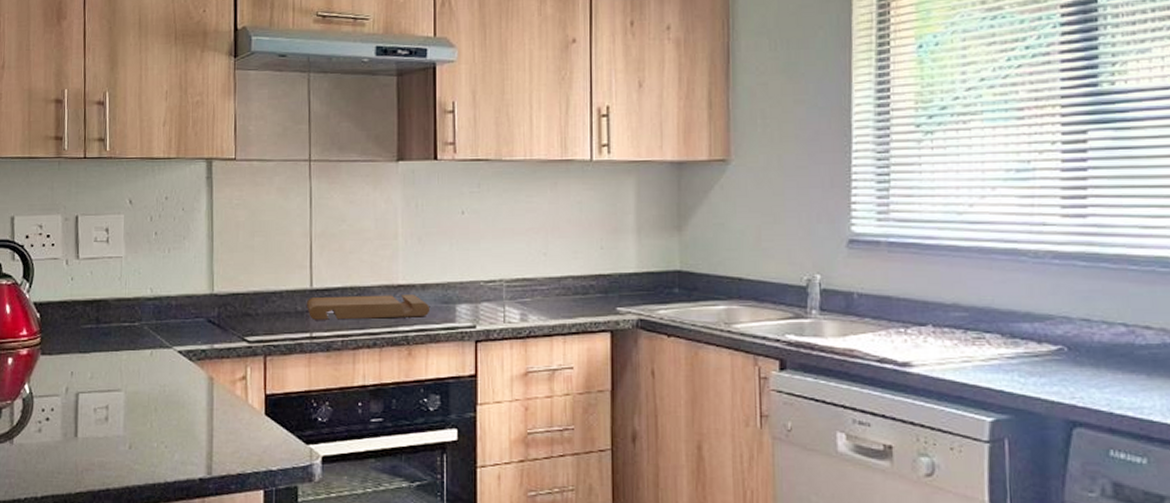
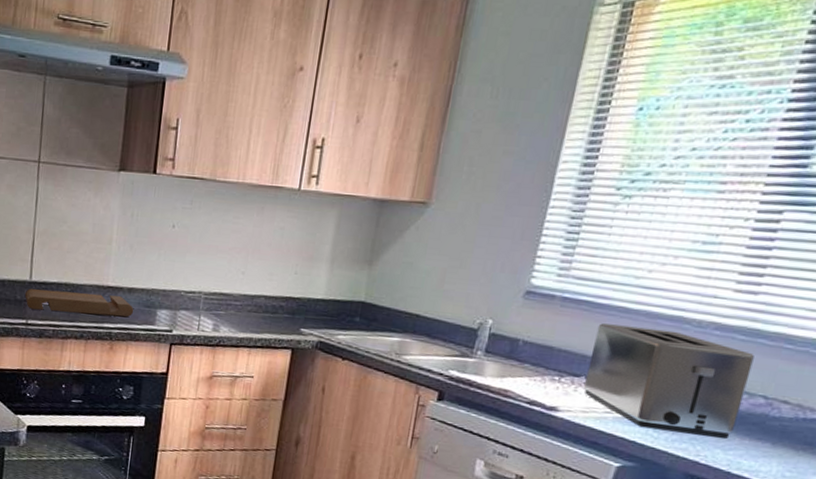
toaster: none [932,265,1104,377] -> present [584,323,755,440]

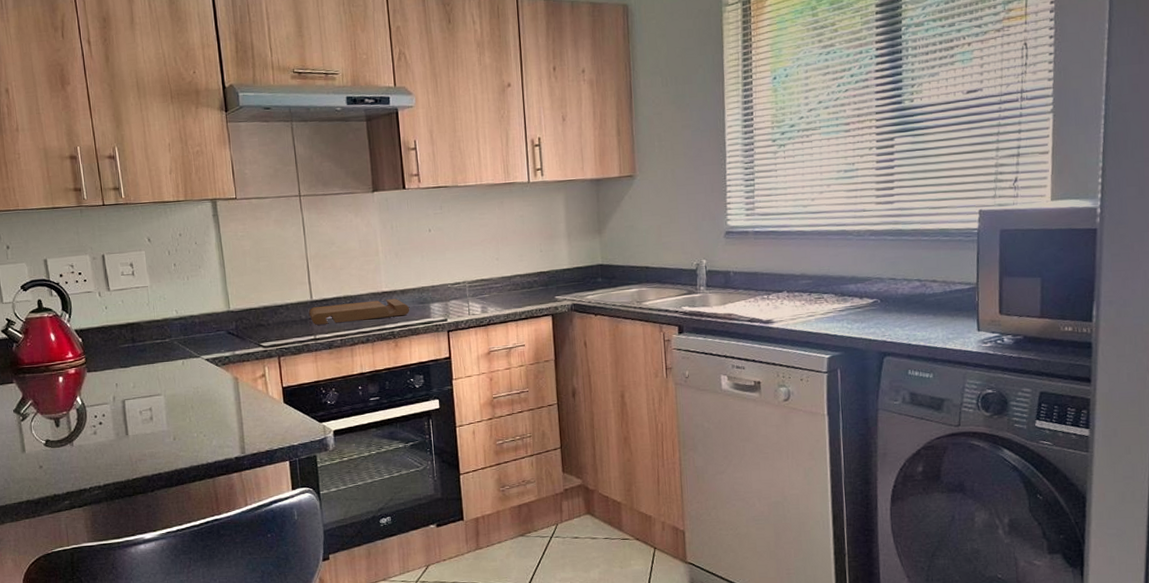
toaster: present [584,323,755,440] -> none [786,242,905,323]

